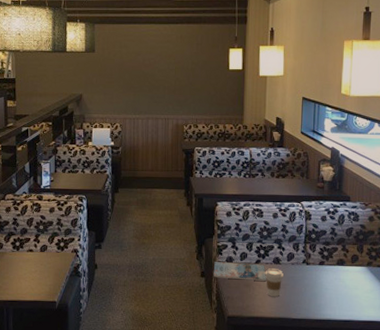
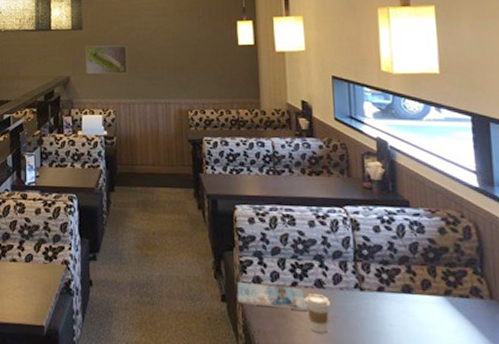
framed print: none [97,67,134,93] -> present [86,46,128,74]

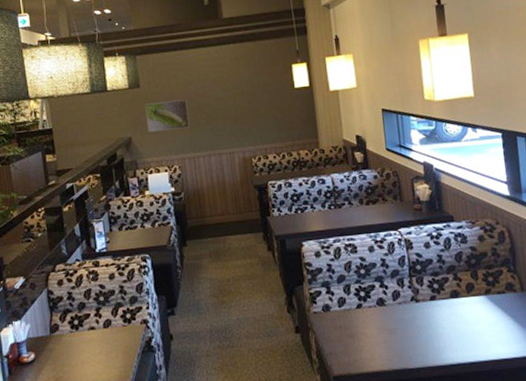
magazine: present [237,281,308,311] -> none [309,309,373,332]
coffee cup: present [305,294,330,334] -> none [369,311,391,346]

